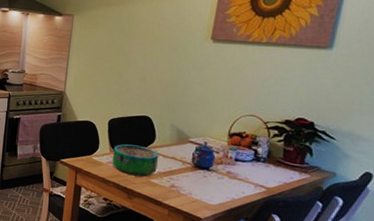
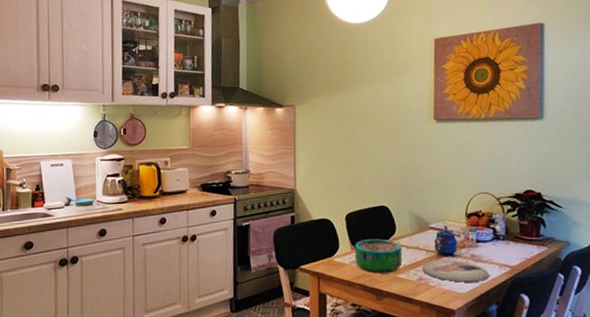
plate: none [175,171,243,197] -> present [421,260,490,282]

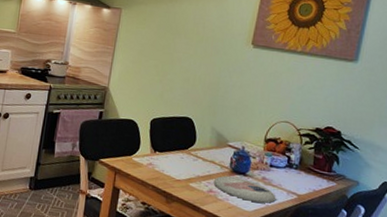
decorative bowl: present [354,239,403,274] -> none [152,145,199,180]

